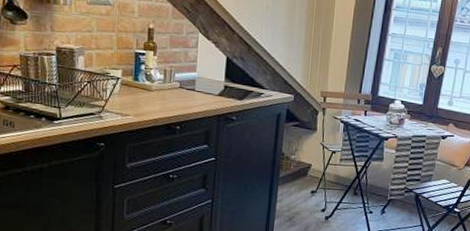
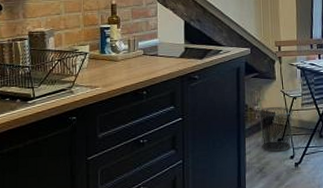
waste bin: none [294,158,331,204] -> present [258,107,293,152]

